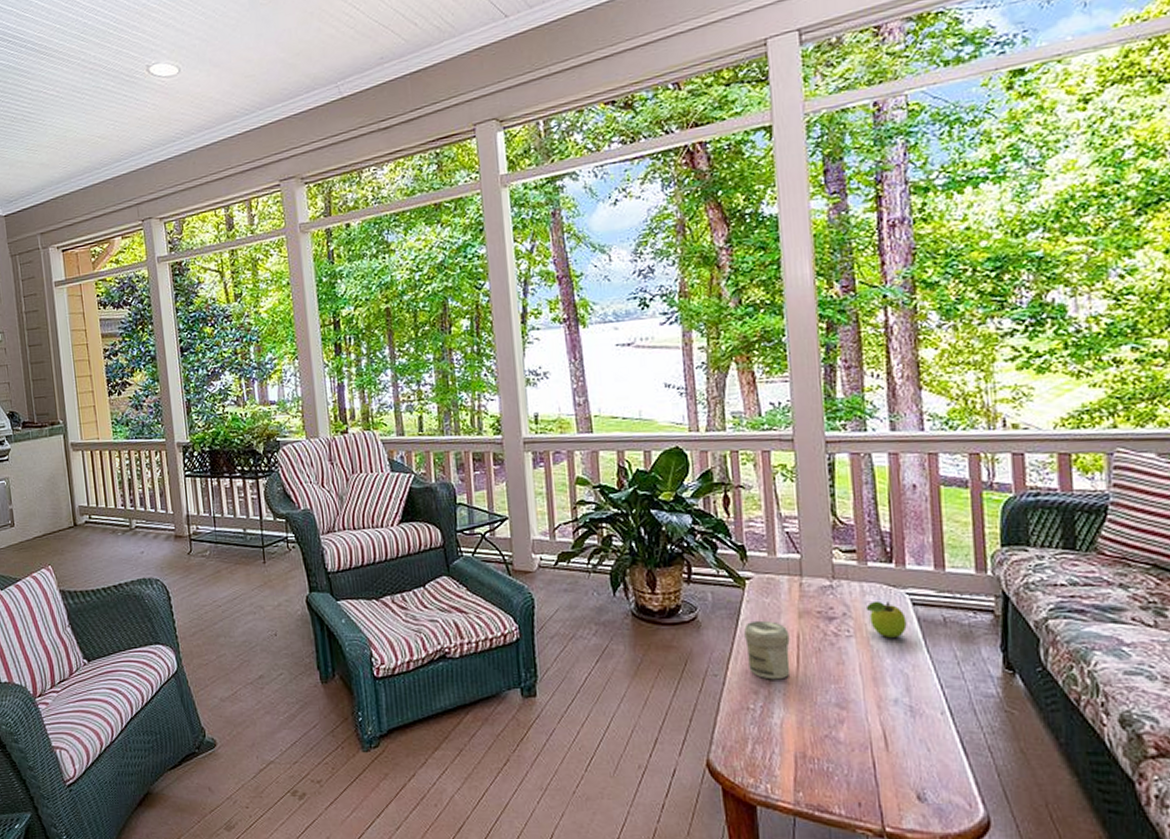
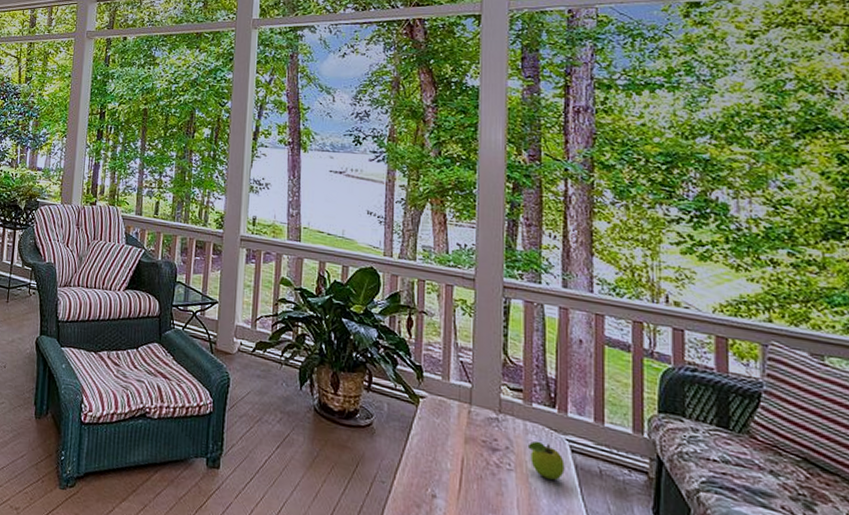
jar: present [744,620,791,680] -> none [413,437,455,499]

